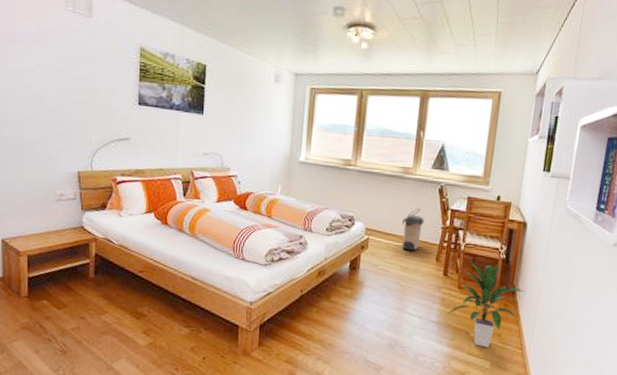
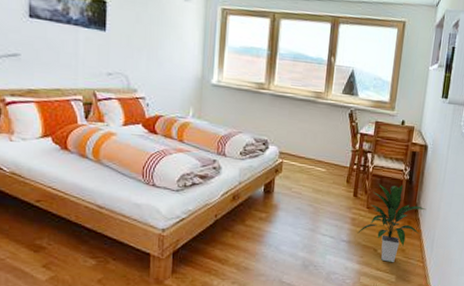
laundry hamper: present [401,207,424,251] -> none [314,131,336,174]

